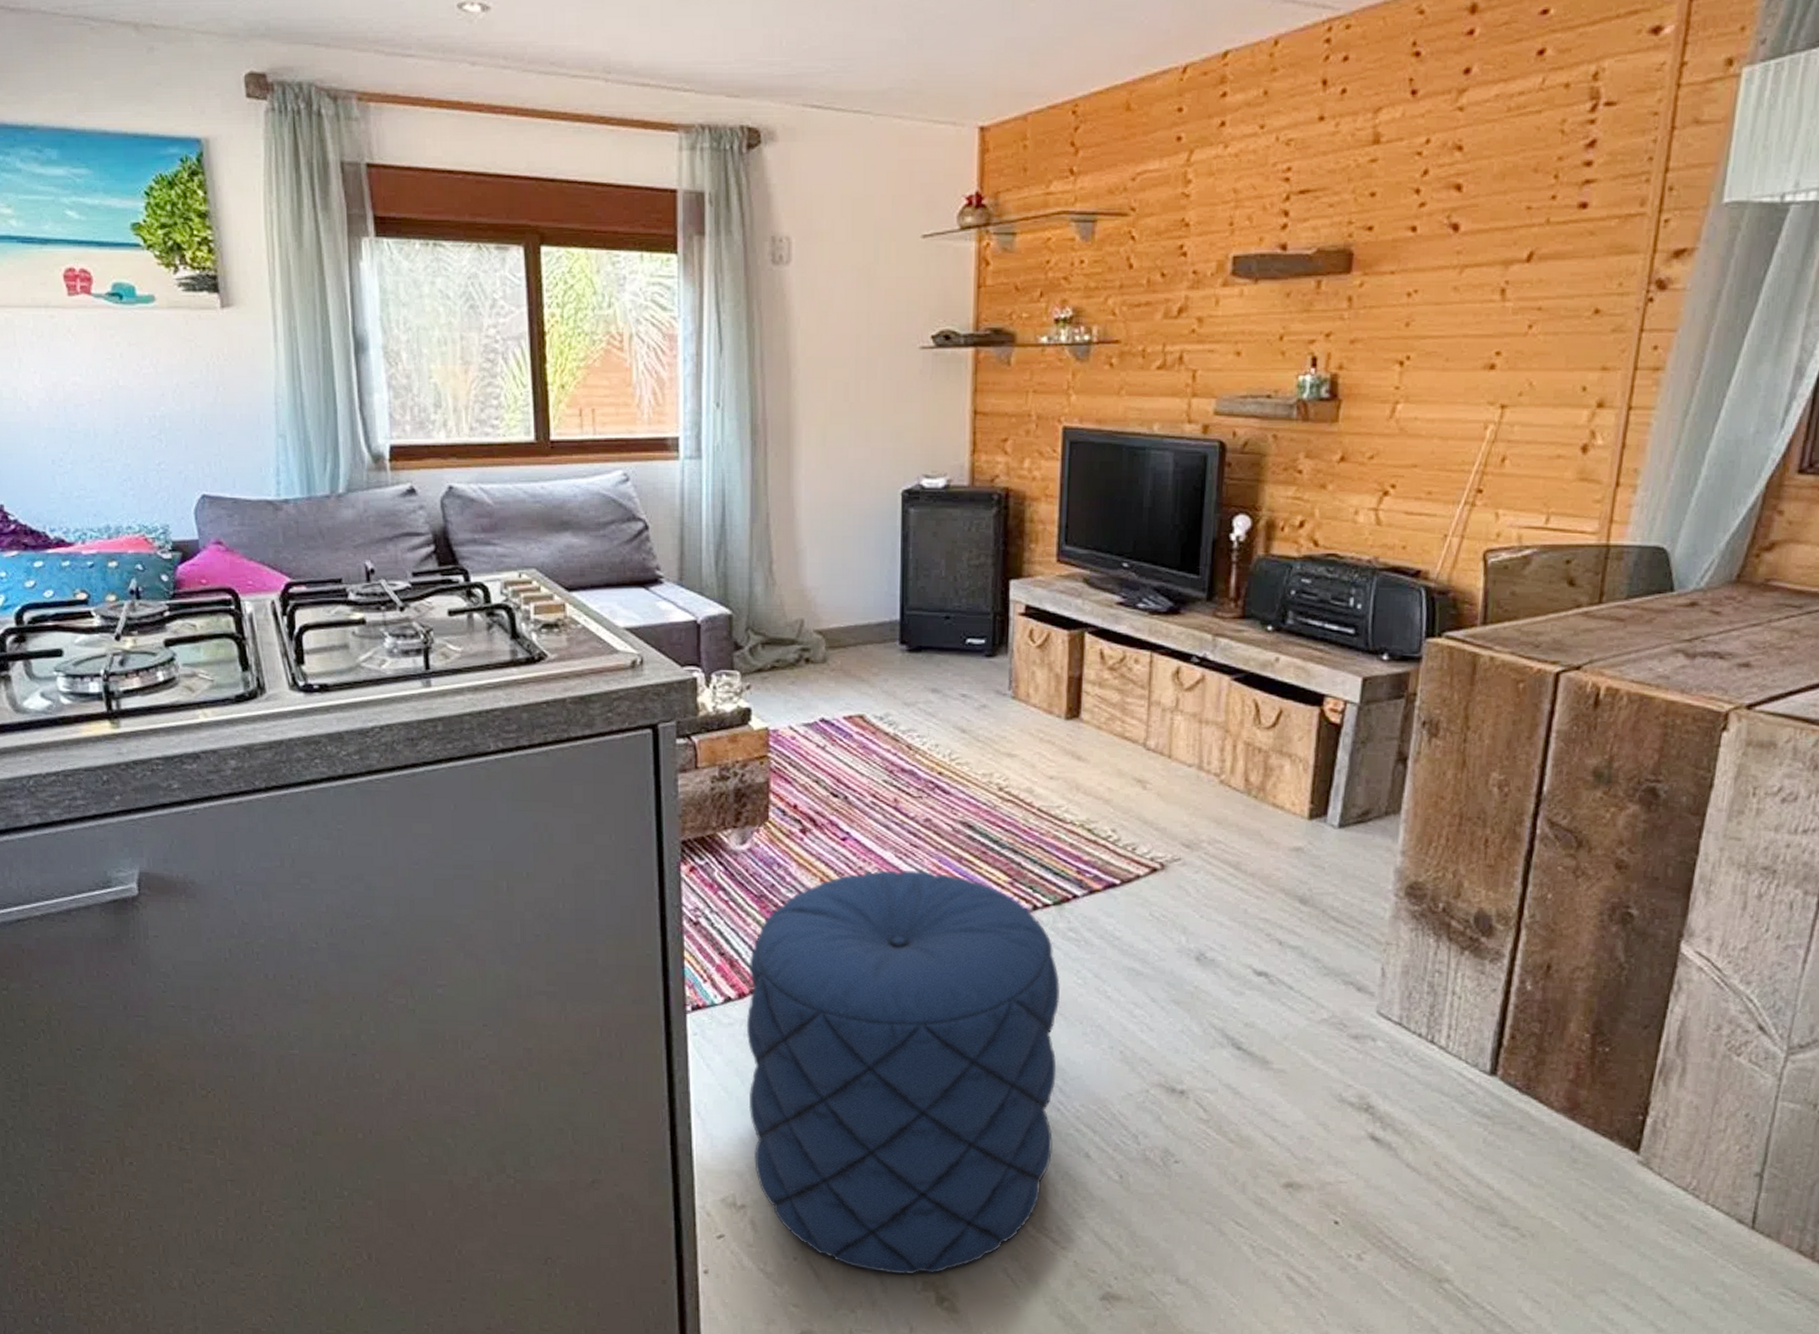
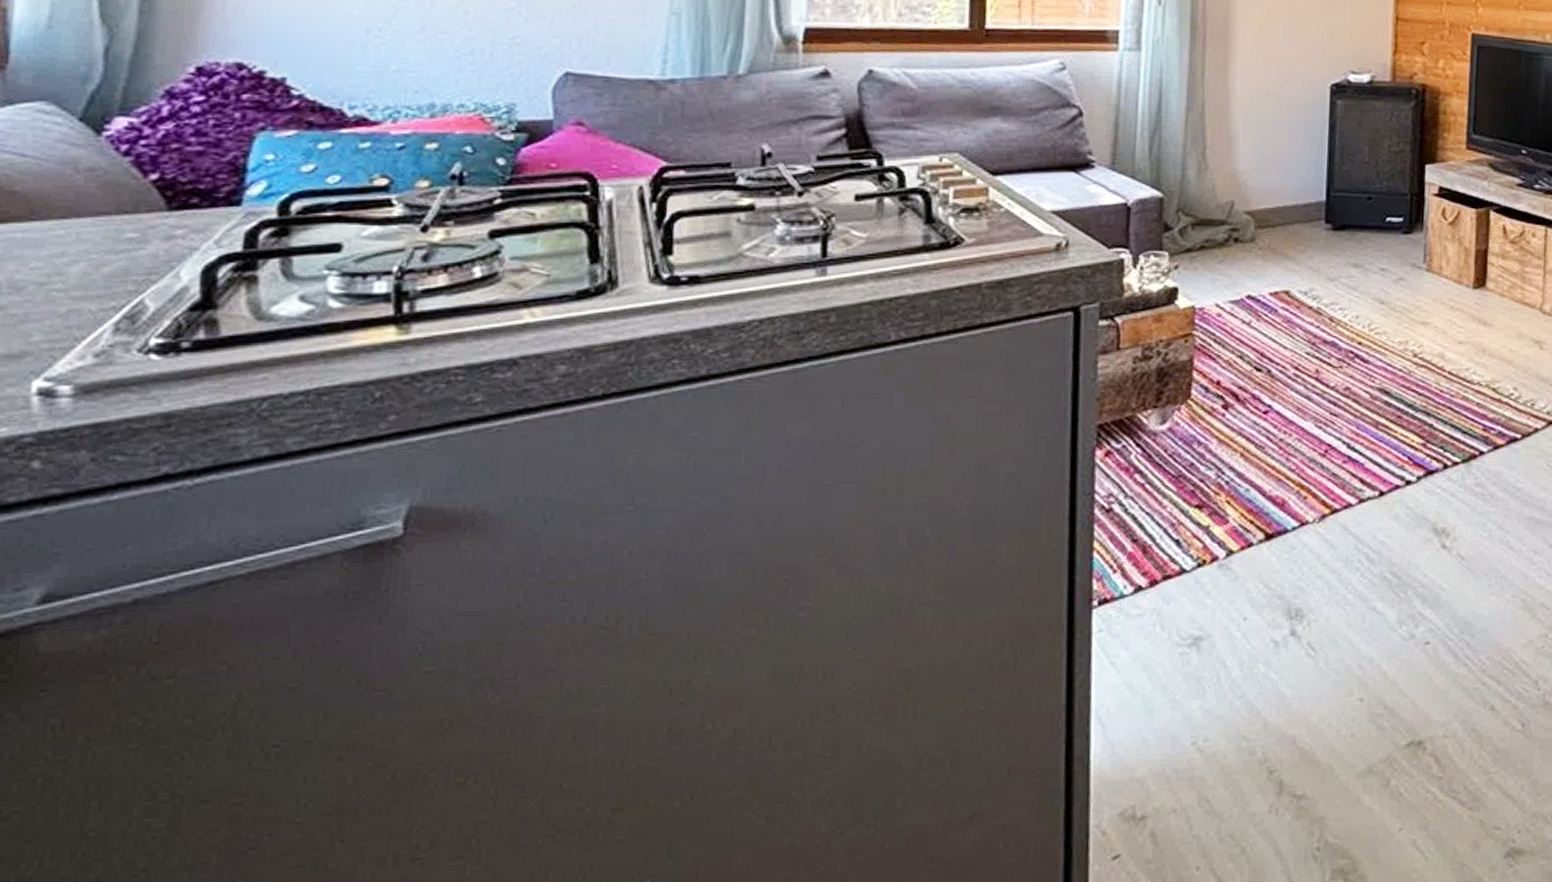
pouf: present [746,869,1061,1275] -> none [1154,438,1468,868]

